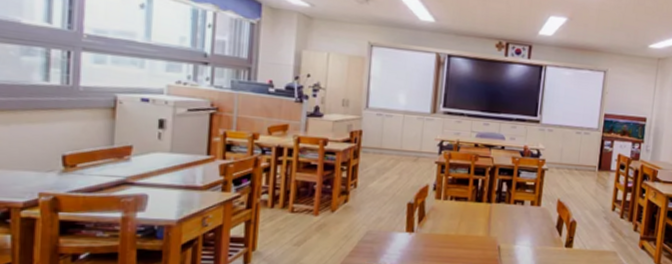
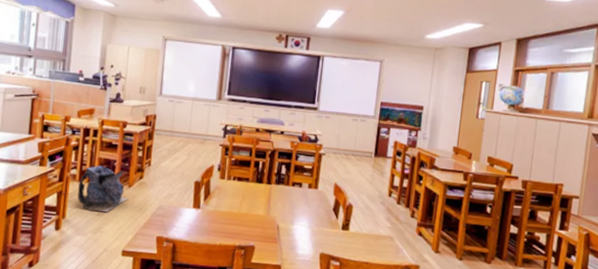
backpack: none [270,188,331,242] -> present [78,165,128,213]

